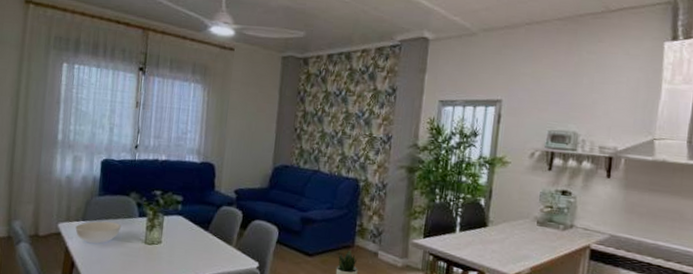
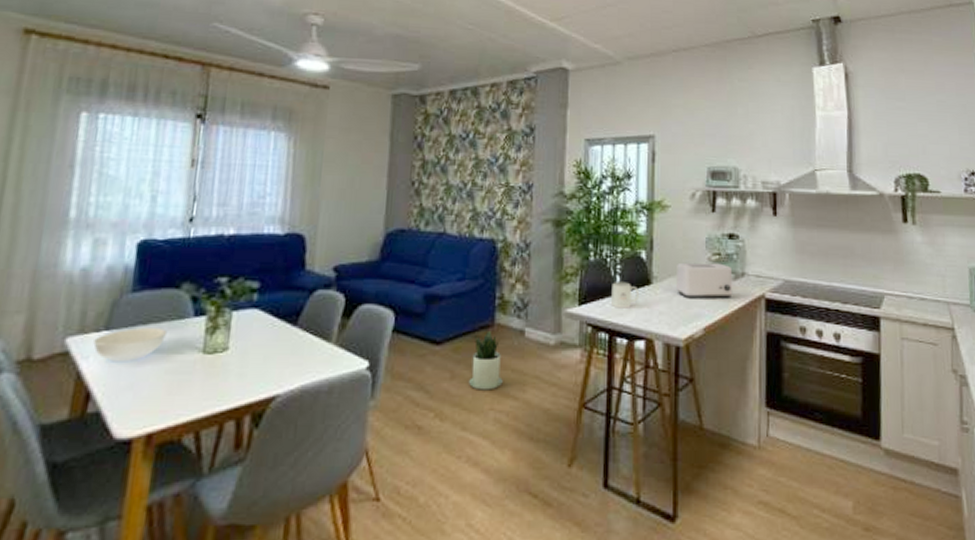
mug: none [451,222,477,245] -> present [611,282,640,308]
toaster: none [509,212,562,245] -> present [677,262,733,299]

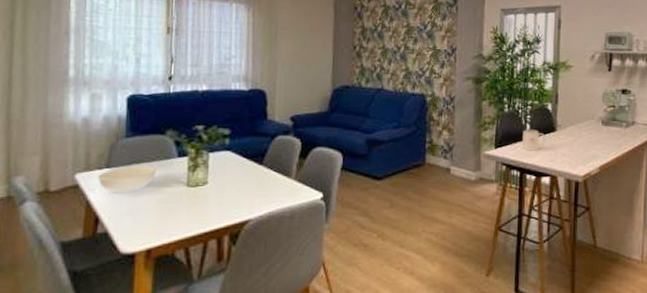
planter: present [468,330,503,391] -> none [404,168,433,216]
toaster: present [677,262,733,299] -> none [577,113,625,143]

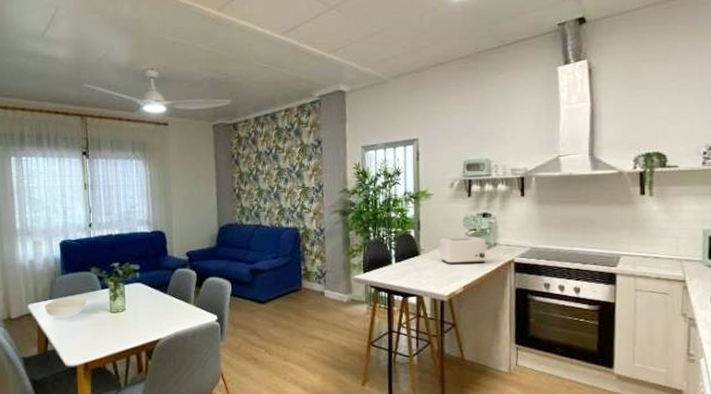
mug: present [522,129,546,151] -> none [388,254,411,274]
toaster: none [577,113,625,143] -> present [440,237,487,265]

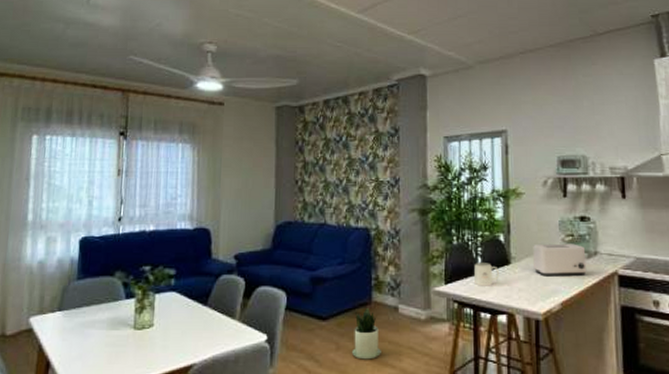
bowl: present [44,297,87,319] -> none [50,309,106,337]
planter: none [286,292,311,334] -> present [351,307,381,360]
mug: none [388,254,411,274] -> present [474,263,500,286]

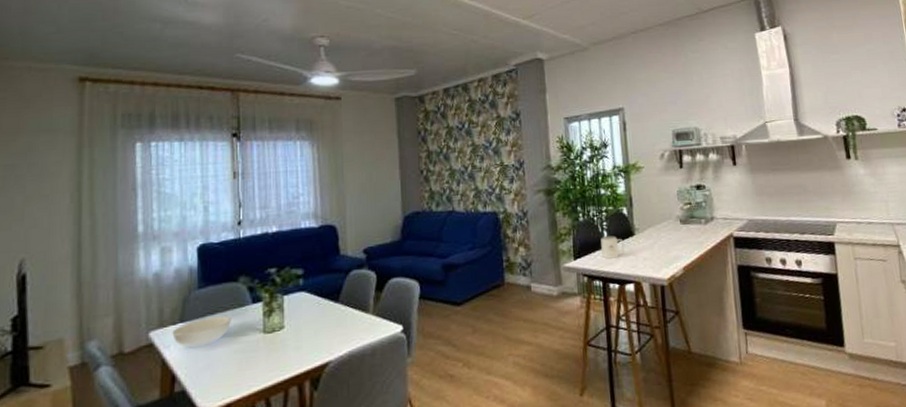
bowl: none [50,309,106,337] -> present [172,316,232,349]
planter: present [351,307,381,360] -> none [487,288,517,340]
toaster: present [533,243,587,277] -> none [654,211,705,244]

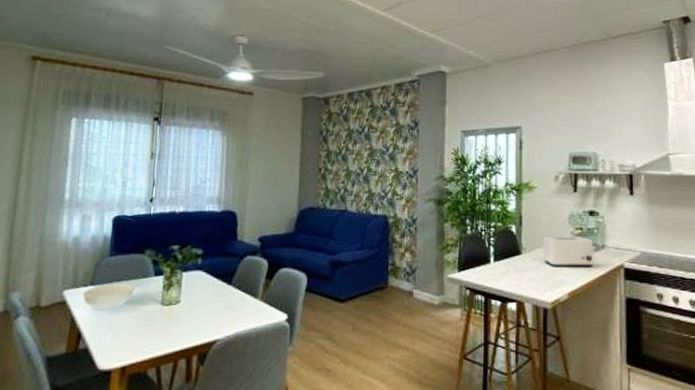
mug: present [600,236,626,259] -> none [486,252,511,275]
toaster: none [654,211,705,244] -> present [543,236,594,268]

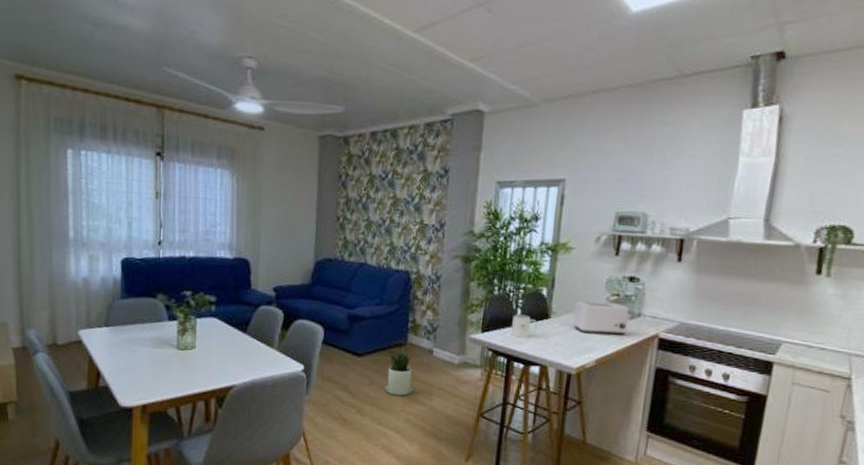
bowl: present [83,284,136,311] -> none [98,326,150,352]
planter: none [367,291,396,342] -> present [384,348,413,396]
mug: none [486,252,511,275] -> present [511,314,539,338]

